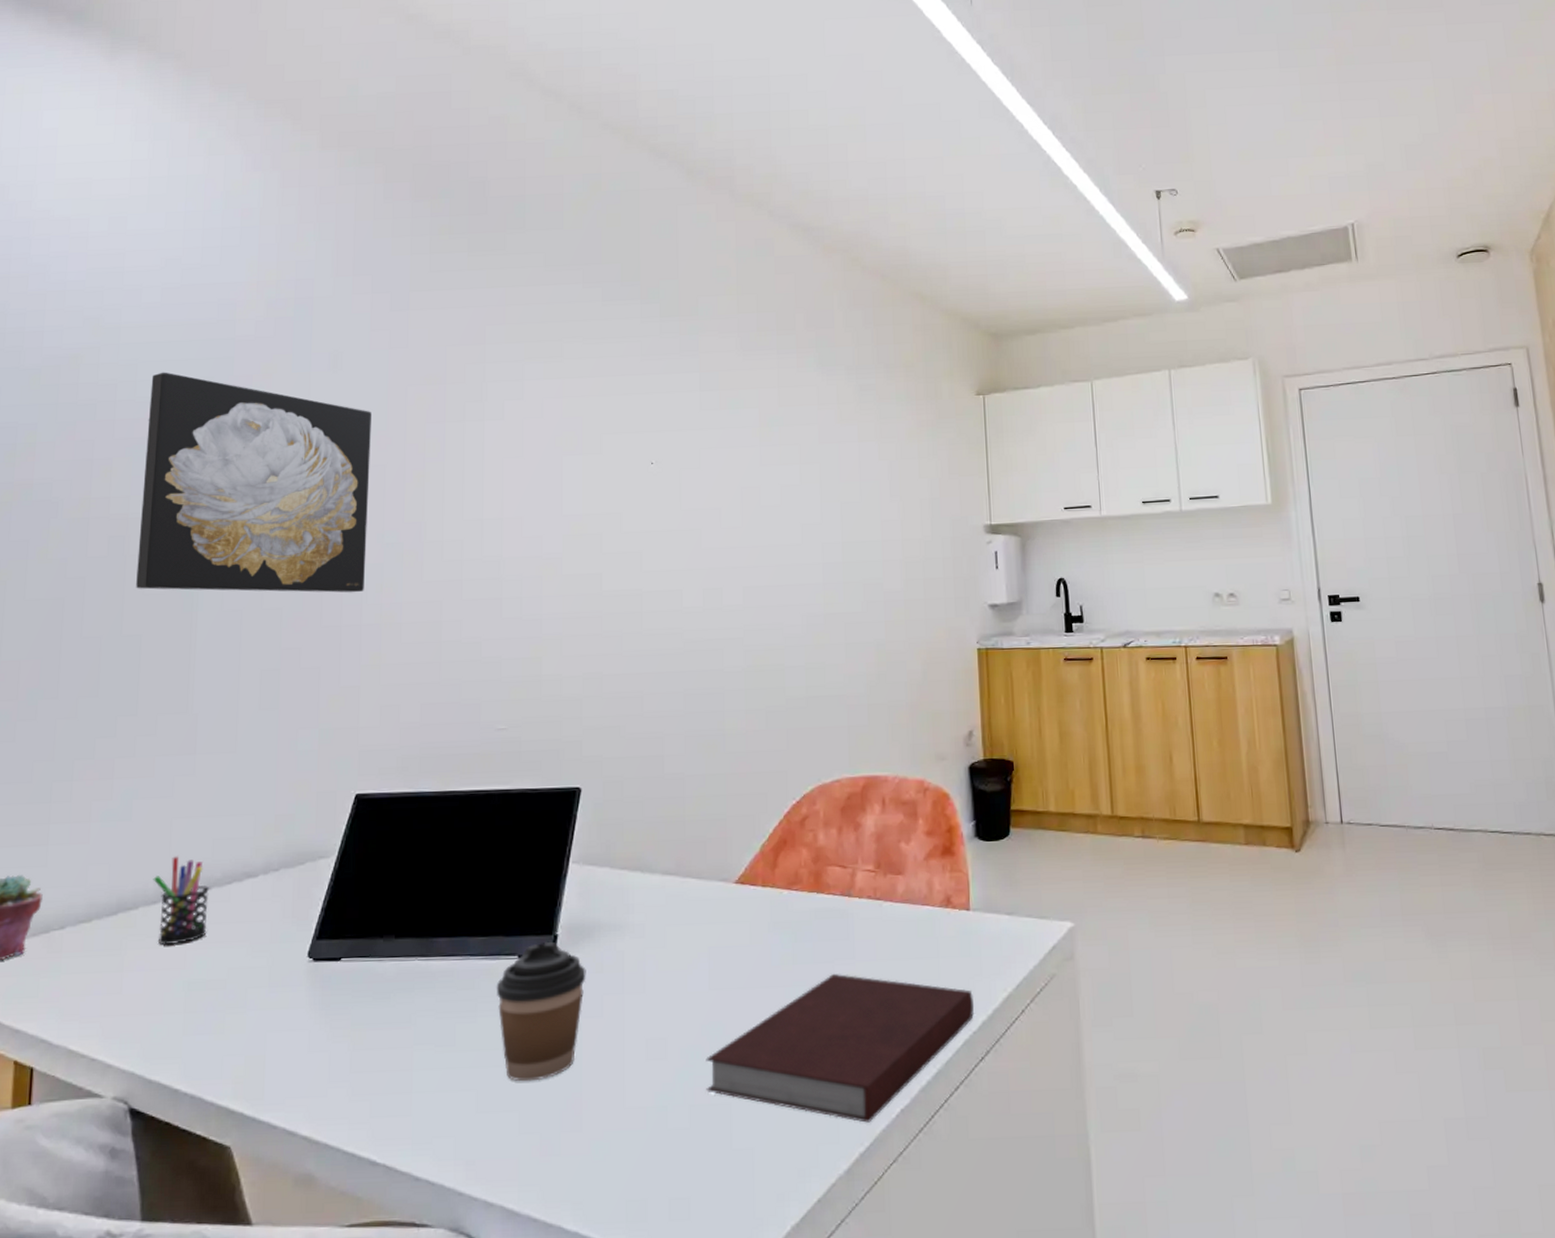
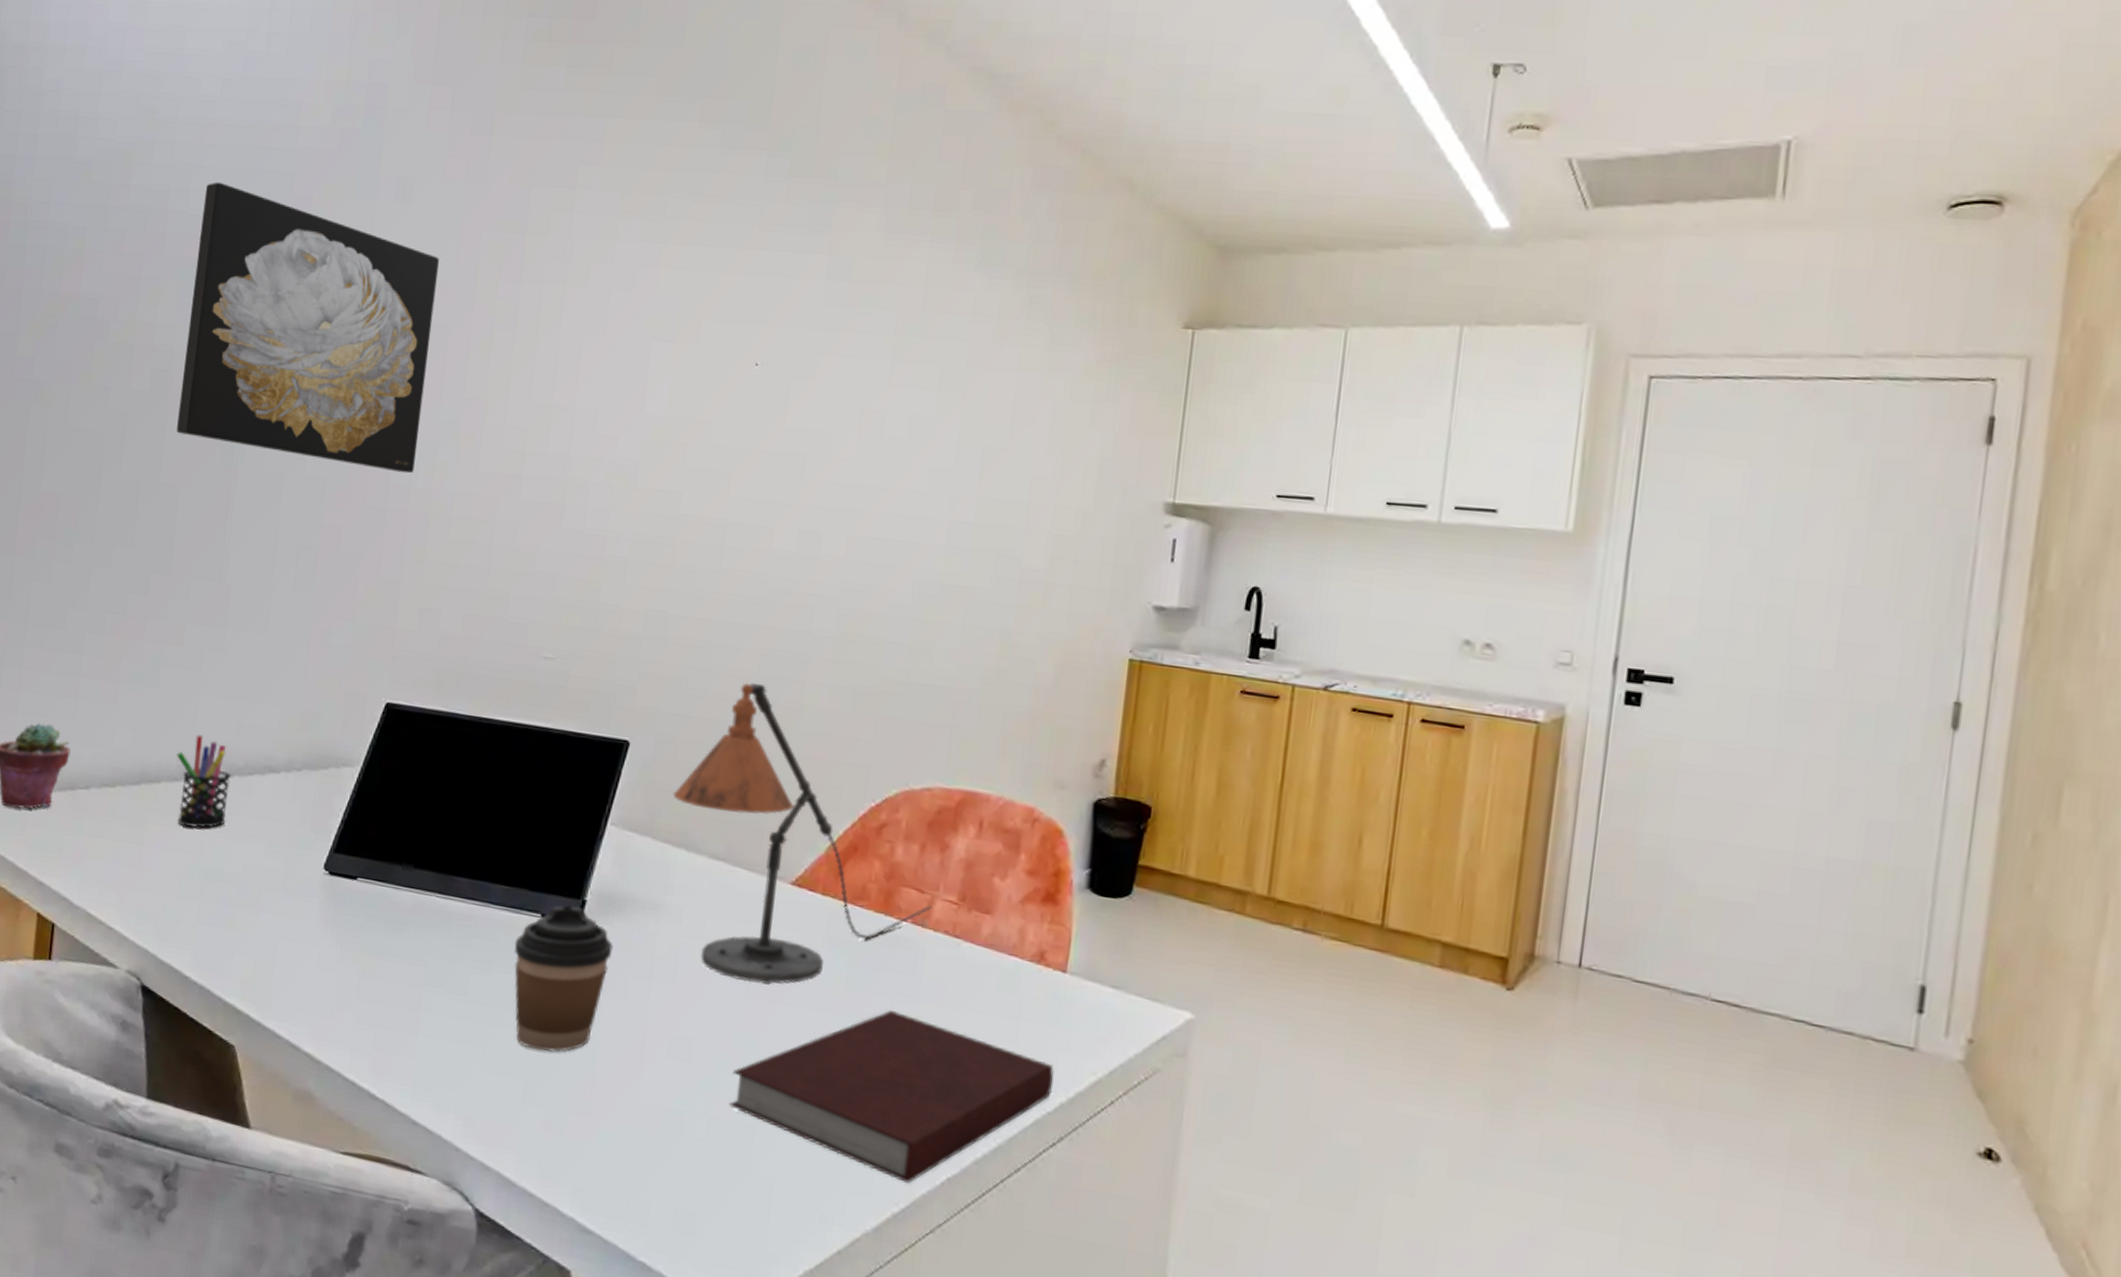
desk lamp: none [624,719,855,977] -> present [672,682,933,985]

